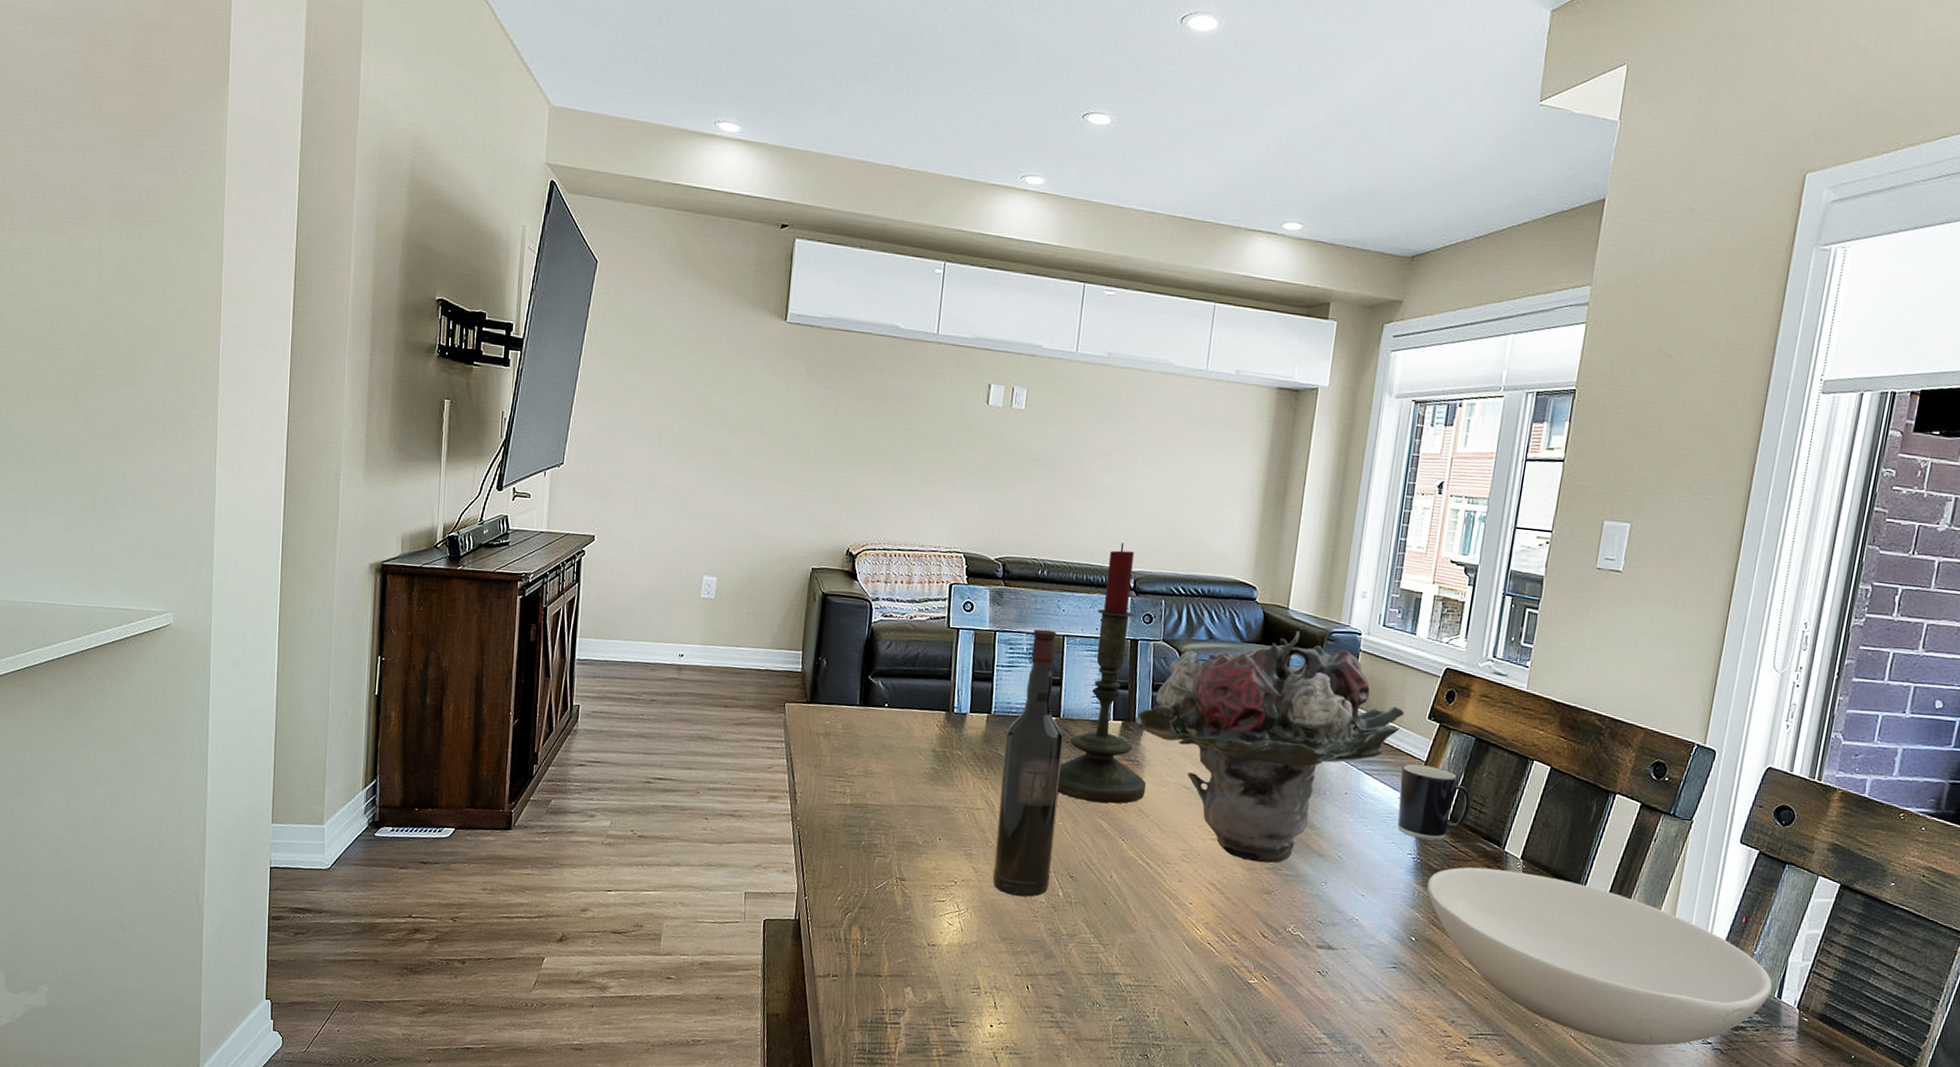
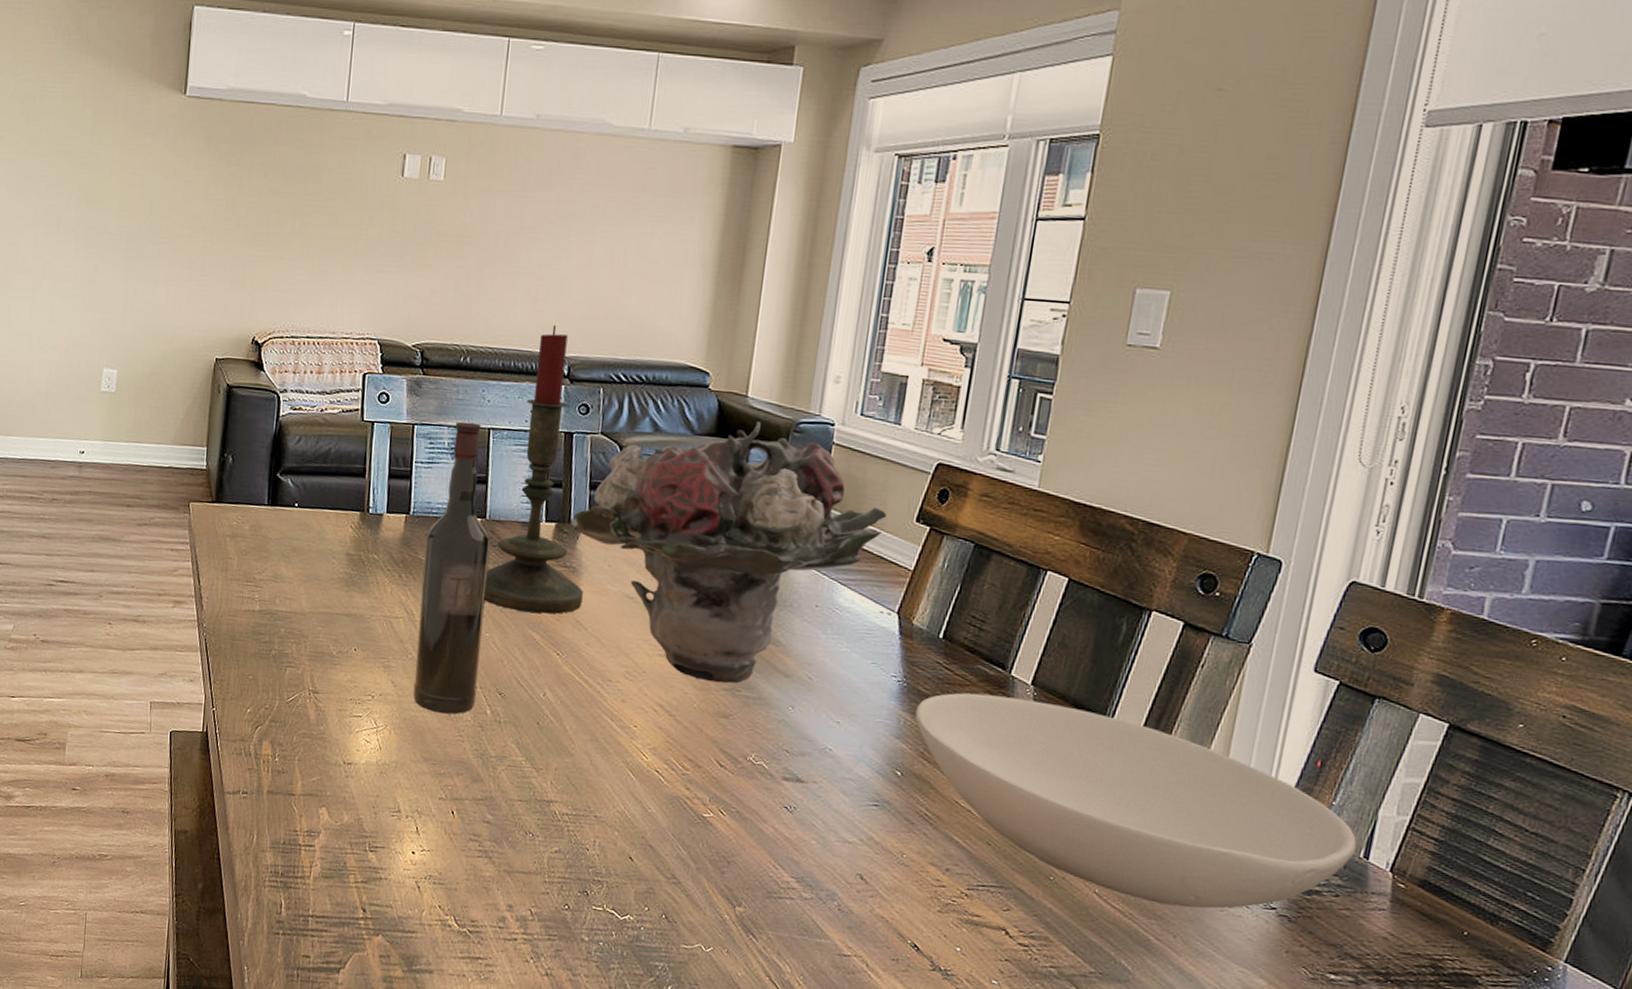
mug: present [1397,763,1471,841] -> none [879,573,969,662]

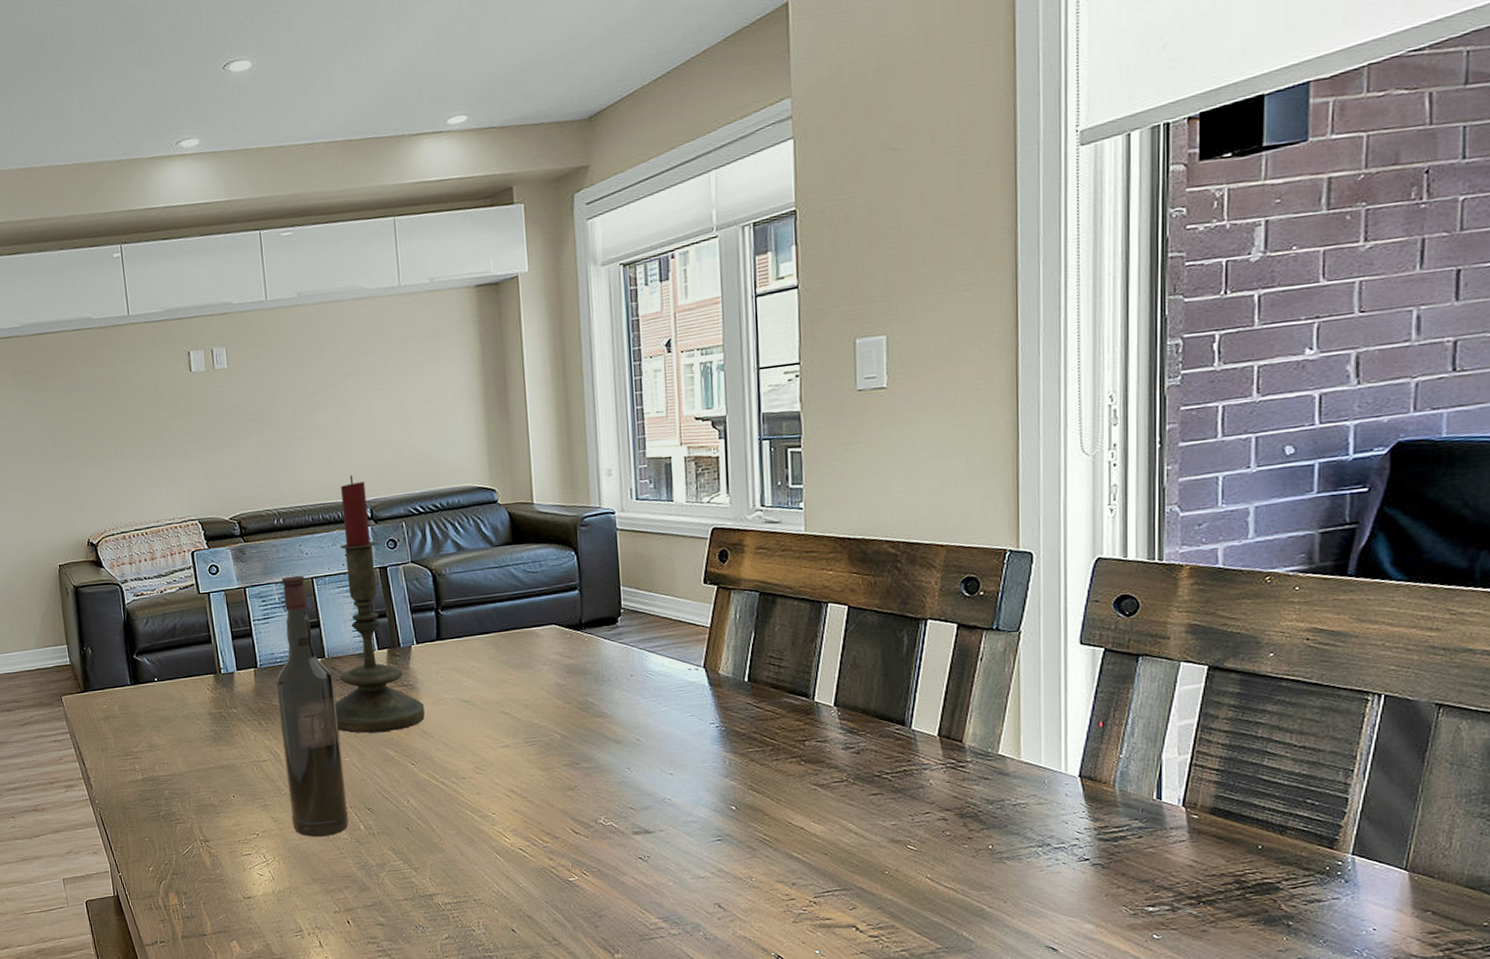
flower arrangement: present [570,421,887,684] -> none [400,523,677,761]
bowl: present [915,692,1357,909] -> none [737,719,1149,876]

